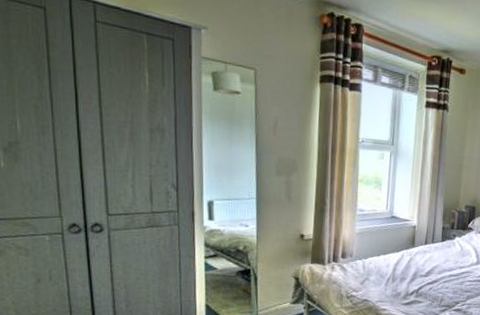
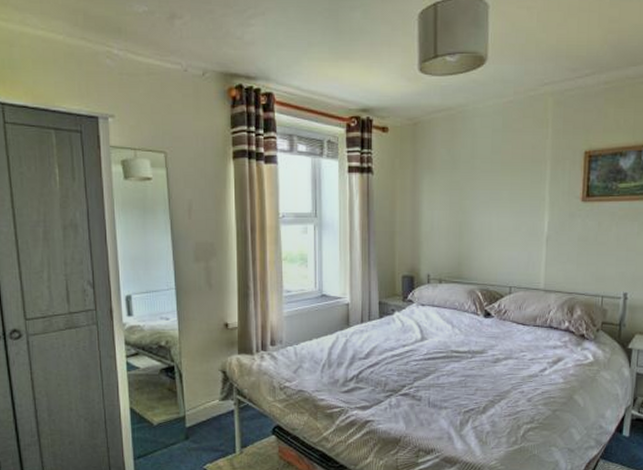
books: present [449,208,470,231] -> none [386,280,408,303]

